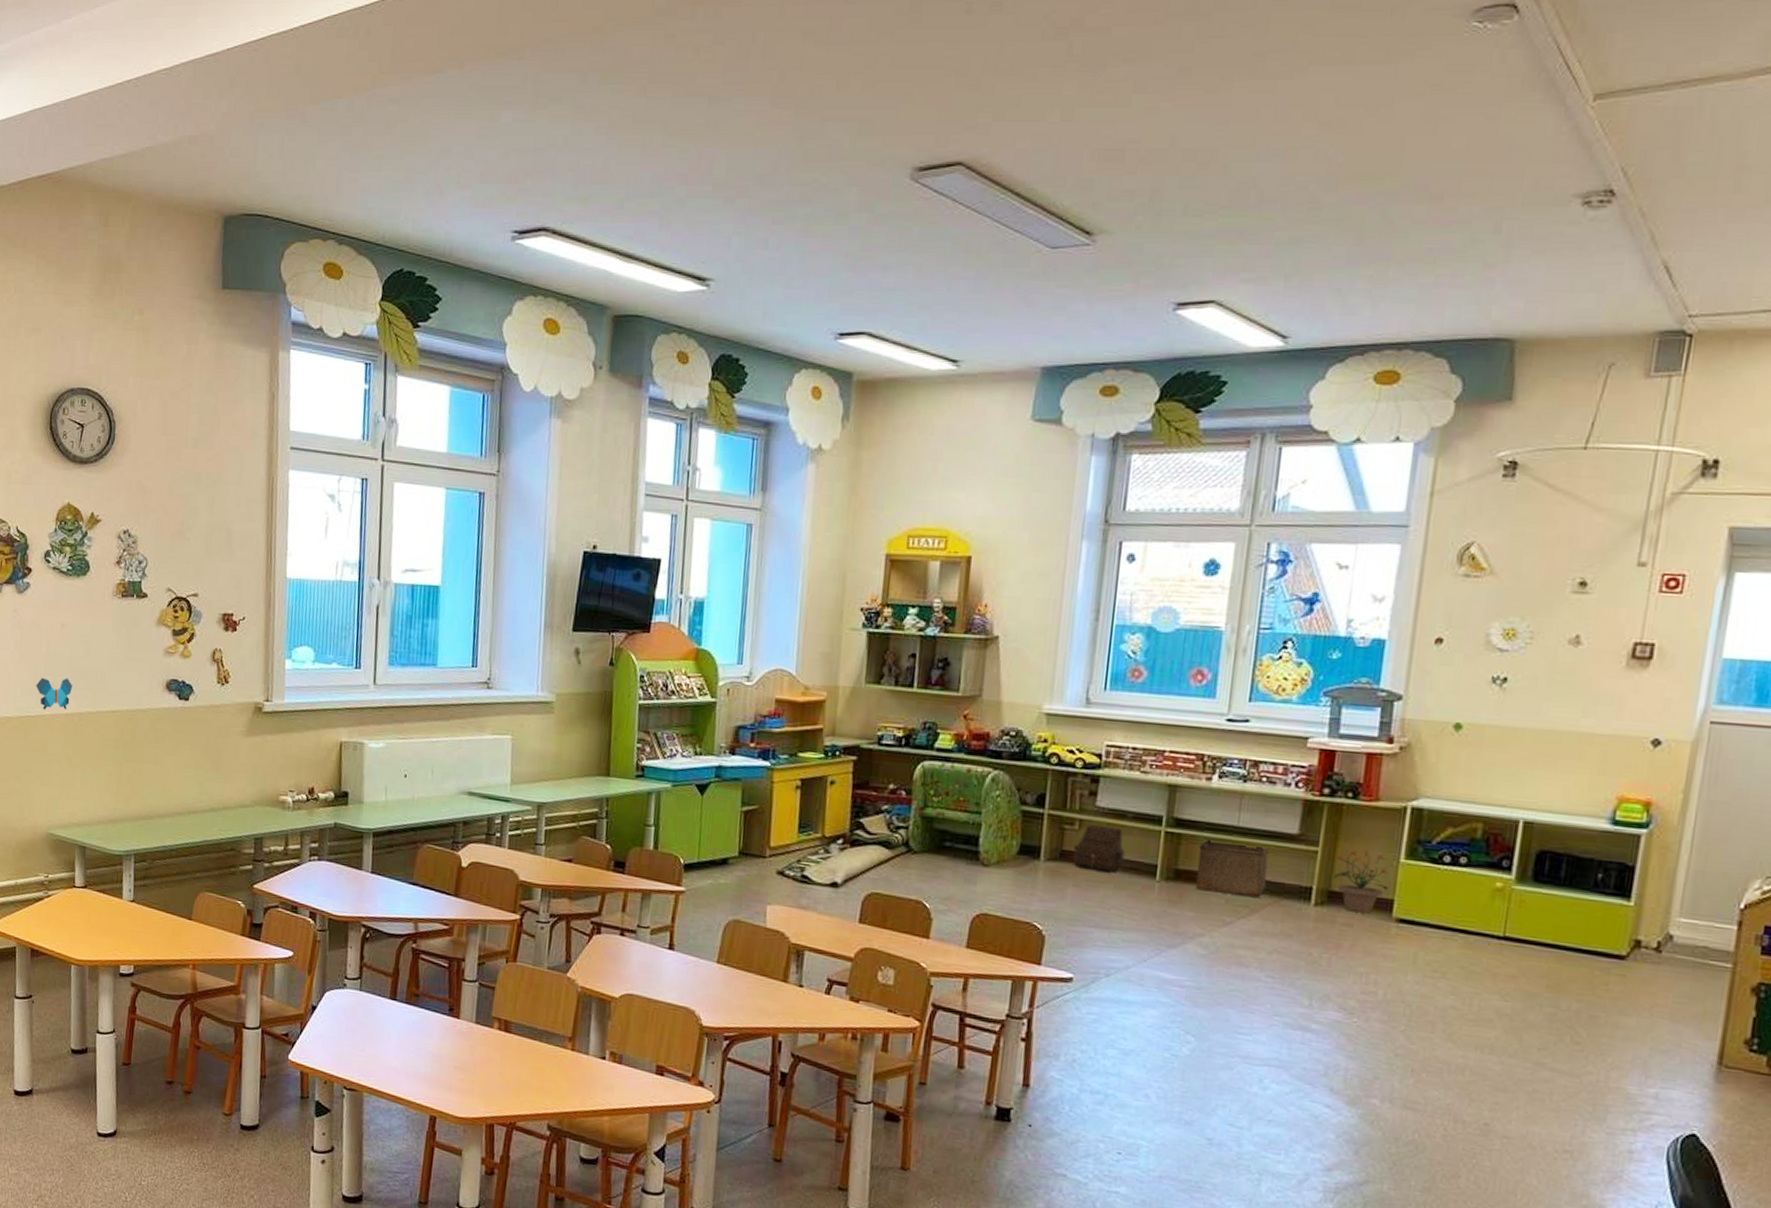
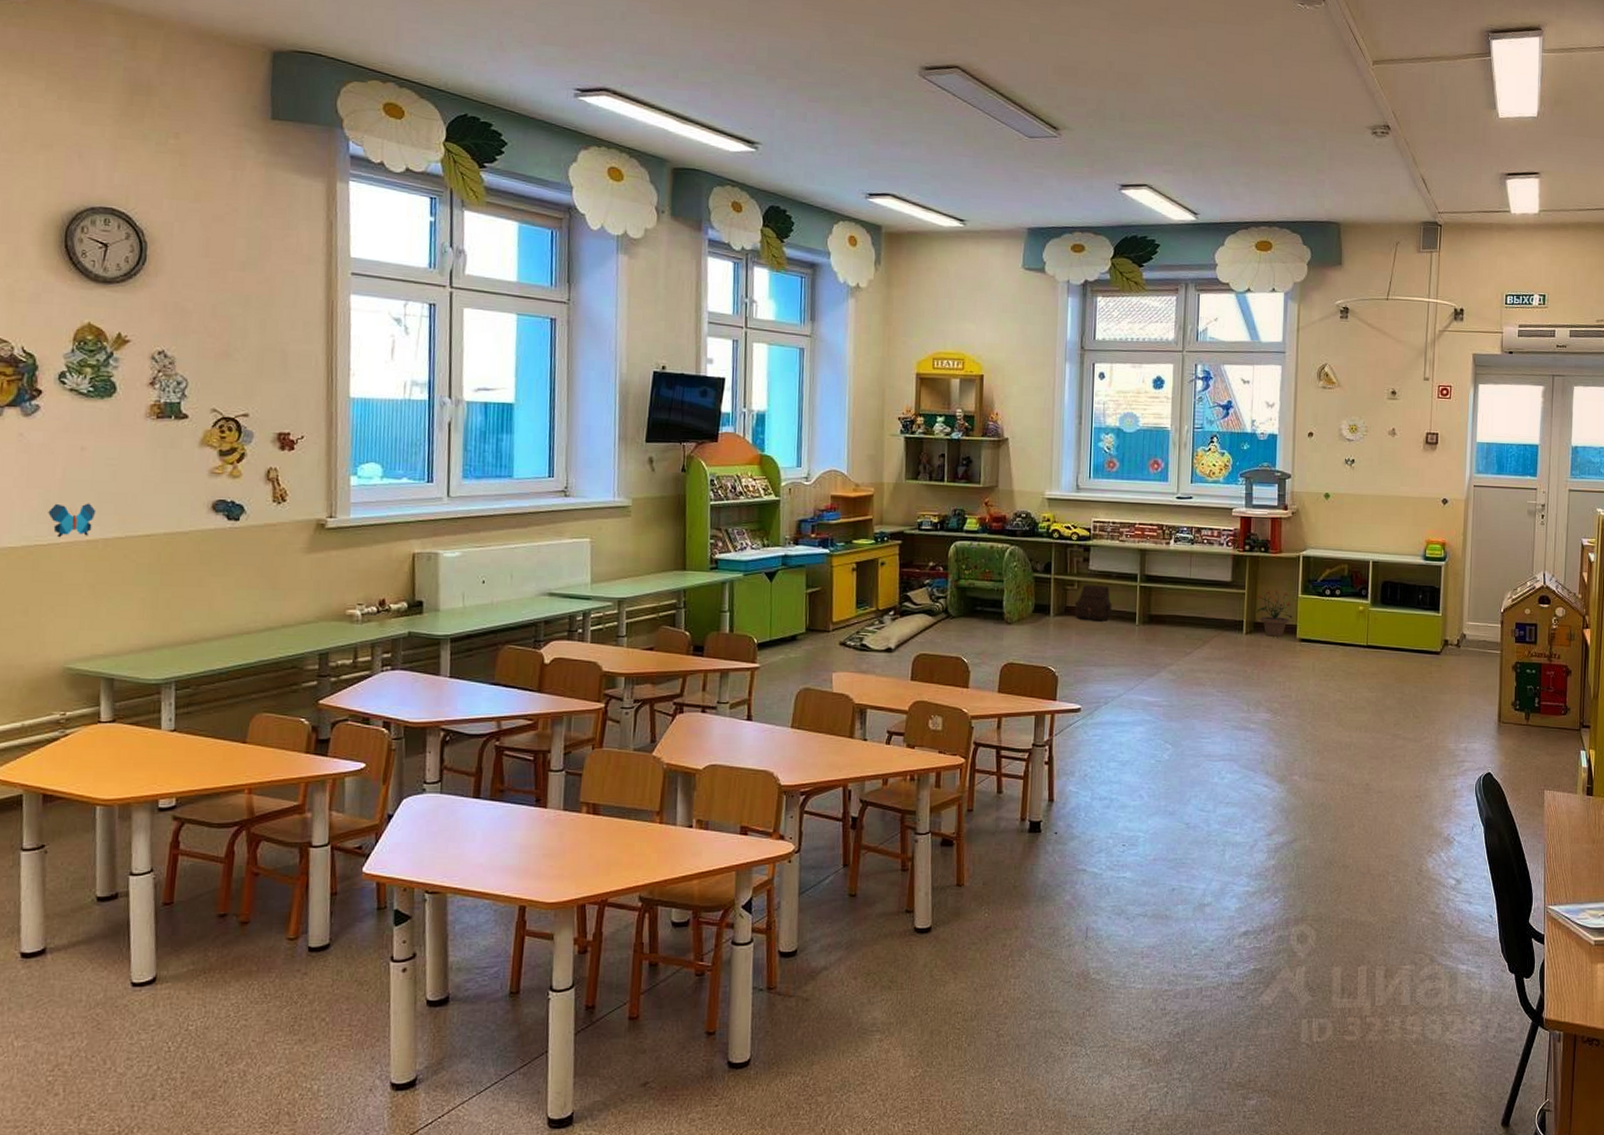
storage bin: present [1194,839,1269,899] -> none [1163,589,1213,632]

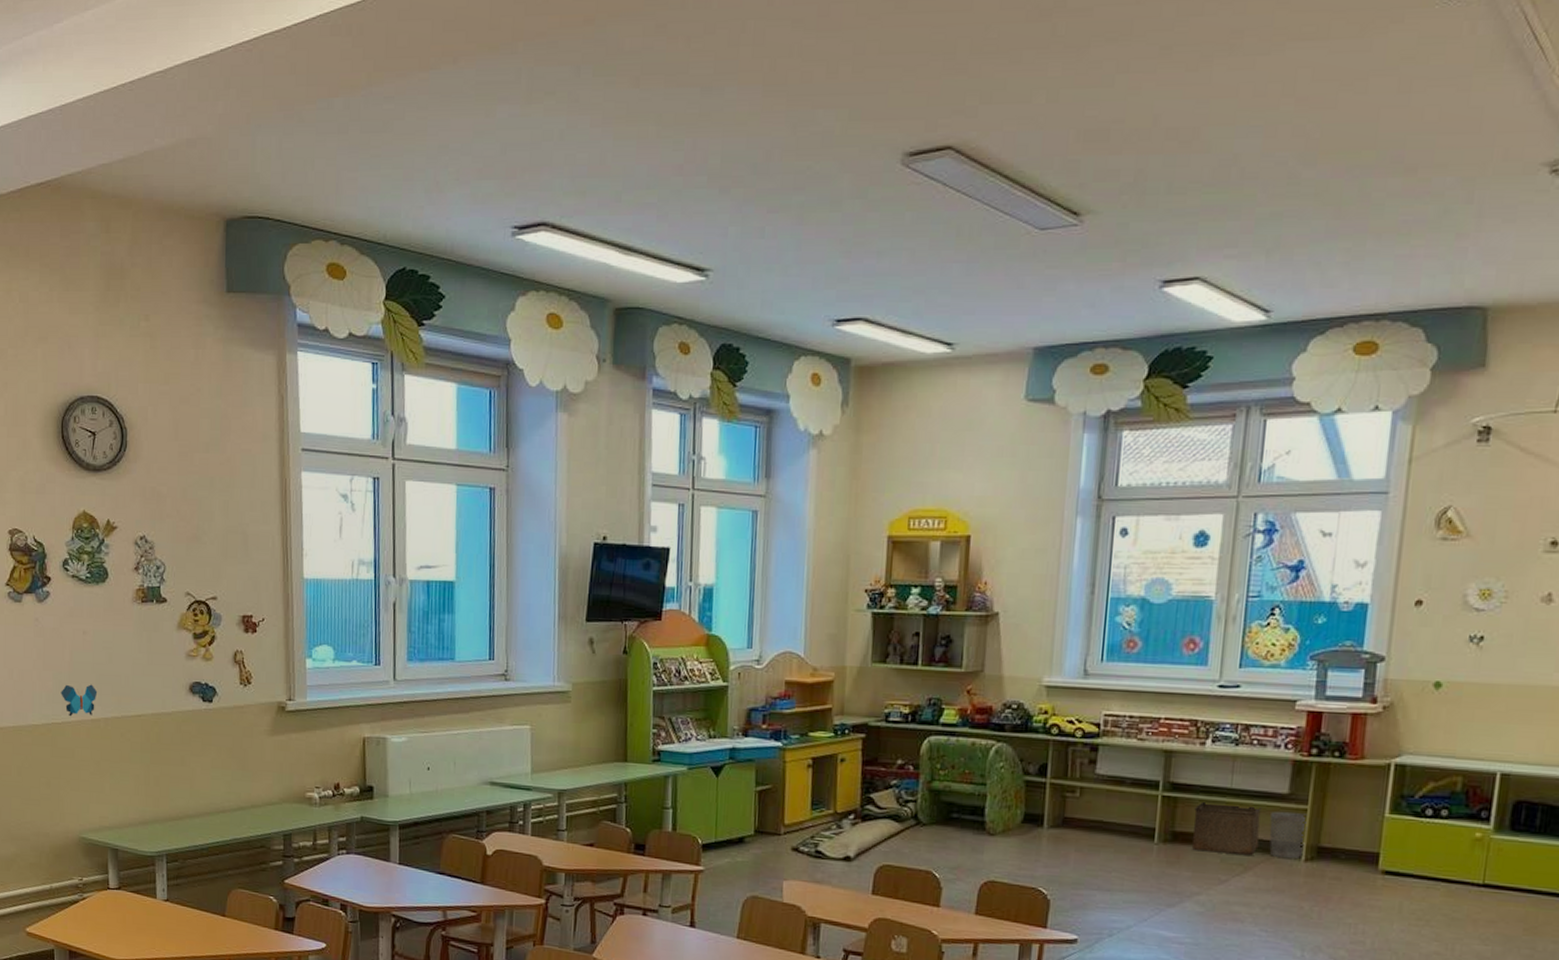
satchel: present [1074,584,1113,620] -> none [1074,791,1125,836]
storage bin: none [1163,589,1213,632] -> present [1191,801,1261,857]
wastebasket: none [1219,595,1246,633] -> present [1269,811,1308,859]
potted plant: present [1256,590,1293,637] -> none [1322,806,1375,867]

